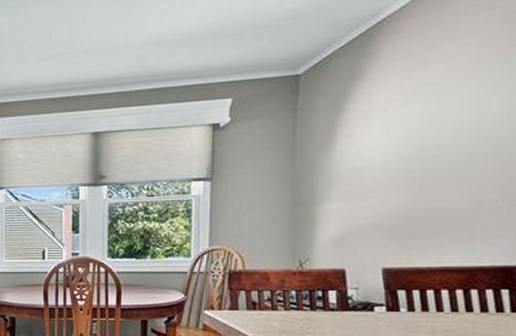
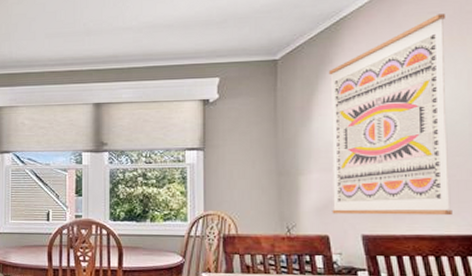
wall art: none [350,10,506,247] -> present [328,14,452,216]

